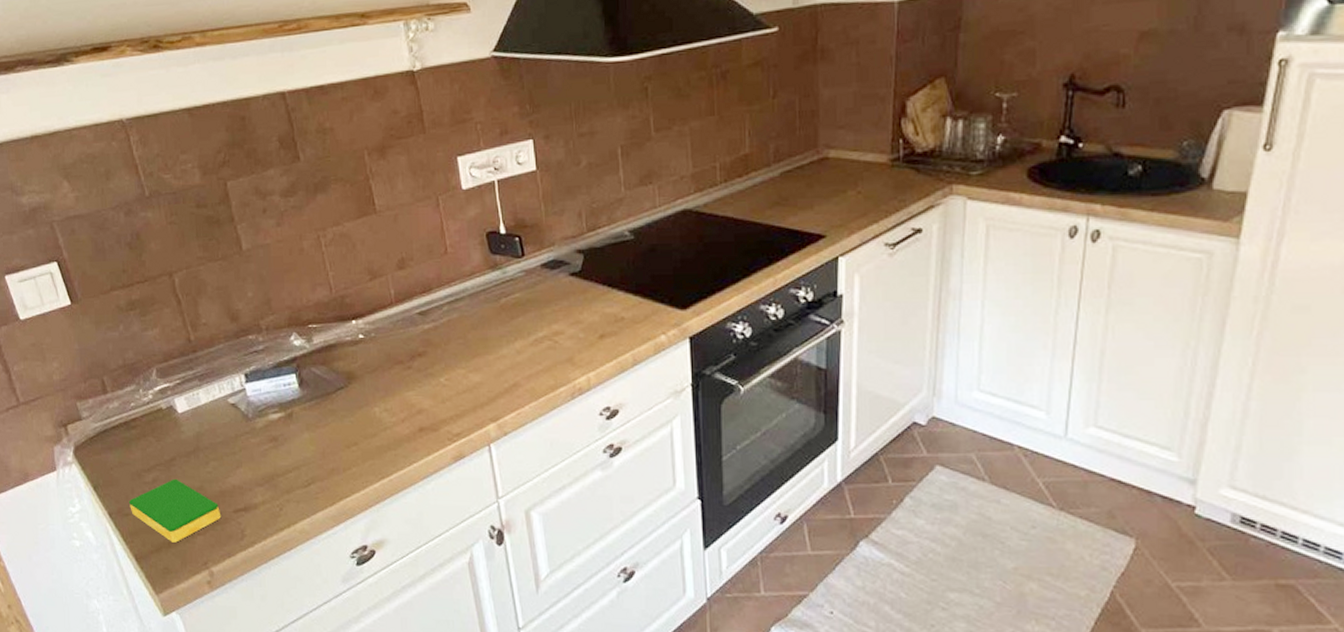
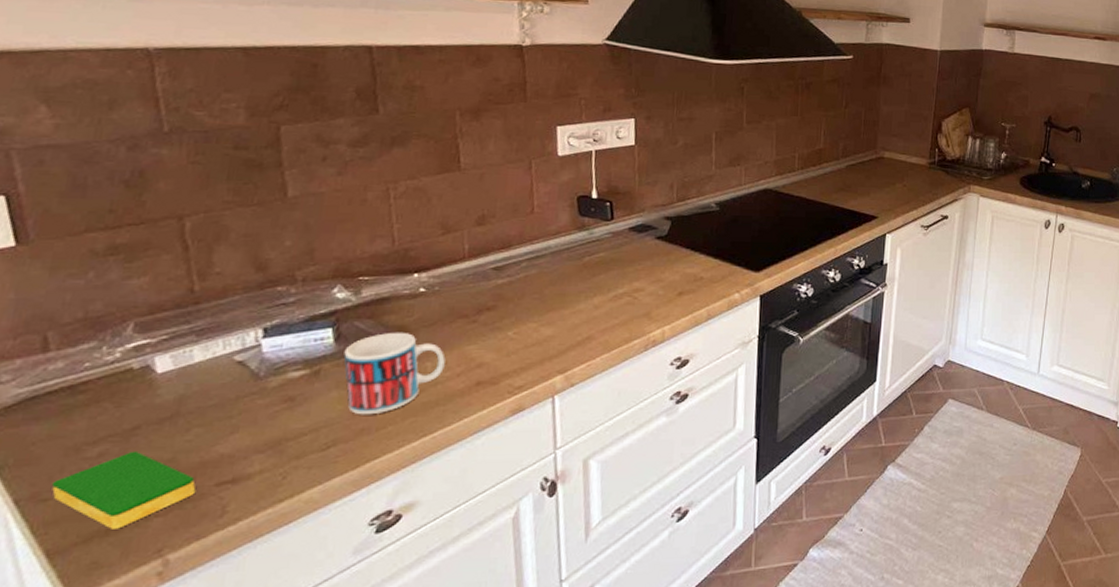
mug: none [308,377,390,456] -> present [343,332,445,415]

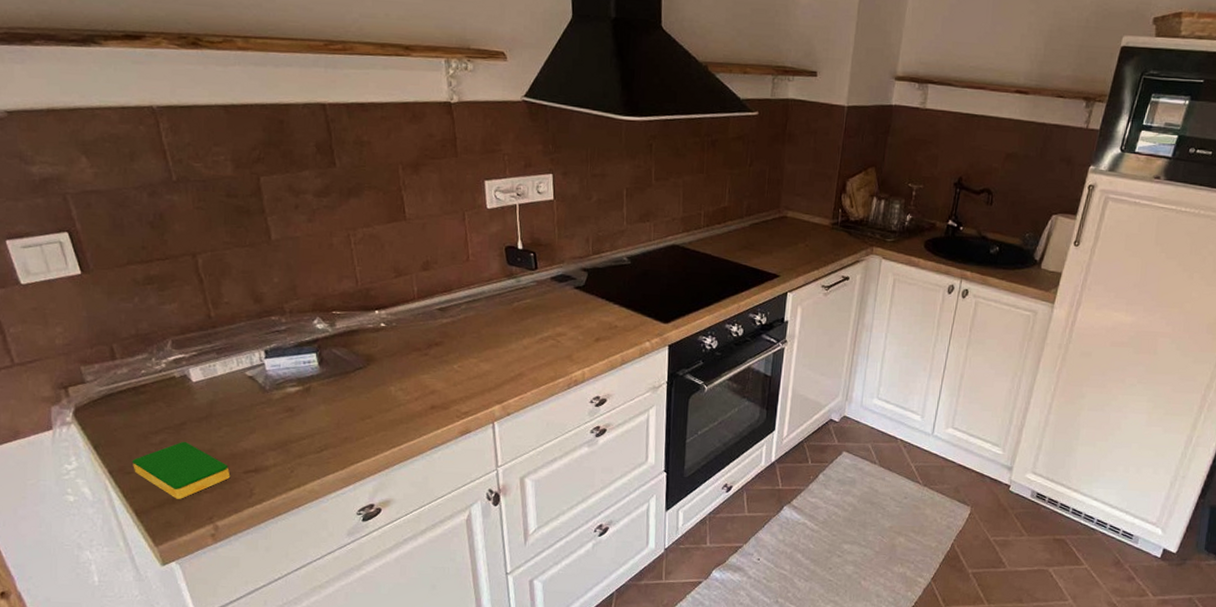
mug: present [343,332,445,415] -> none [327,359,405,427]

